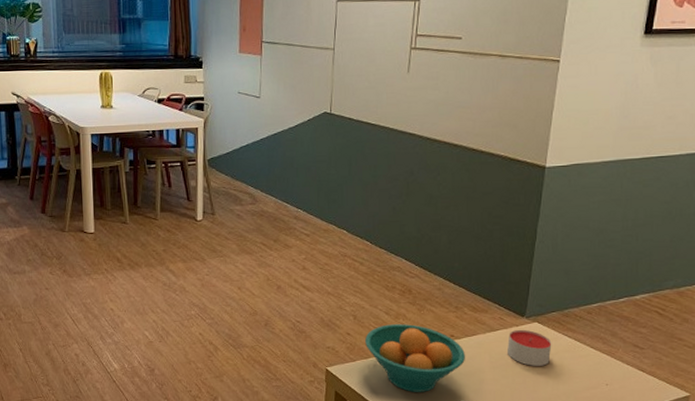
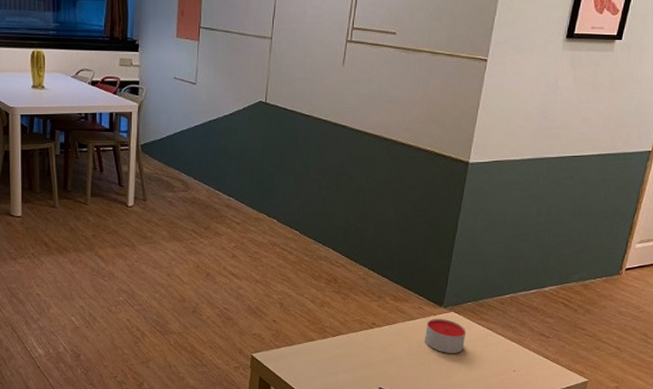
fruit bowl: present [365,324,466,392] -> none [291,312,386,378]

